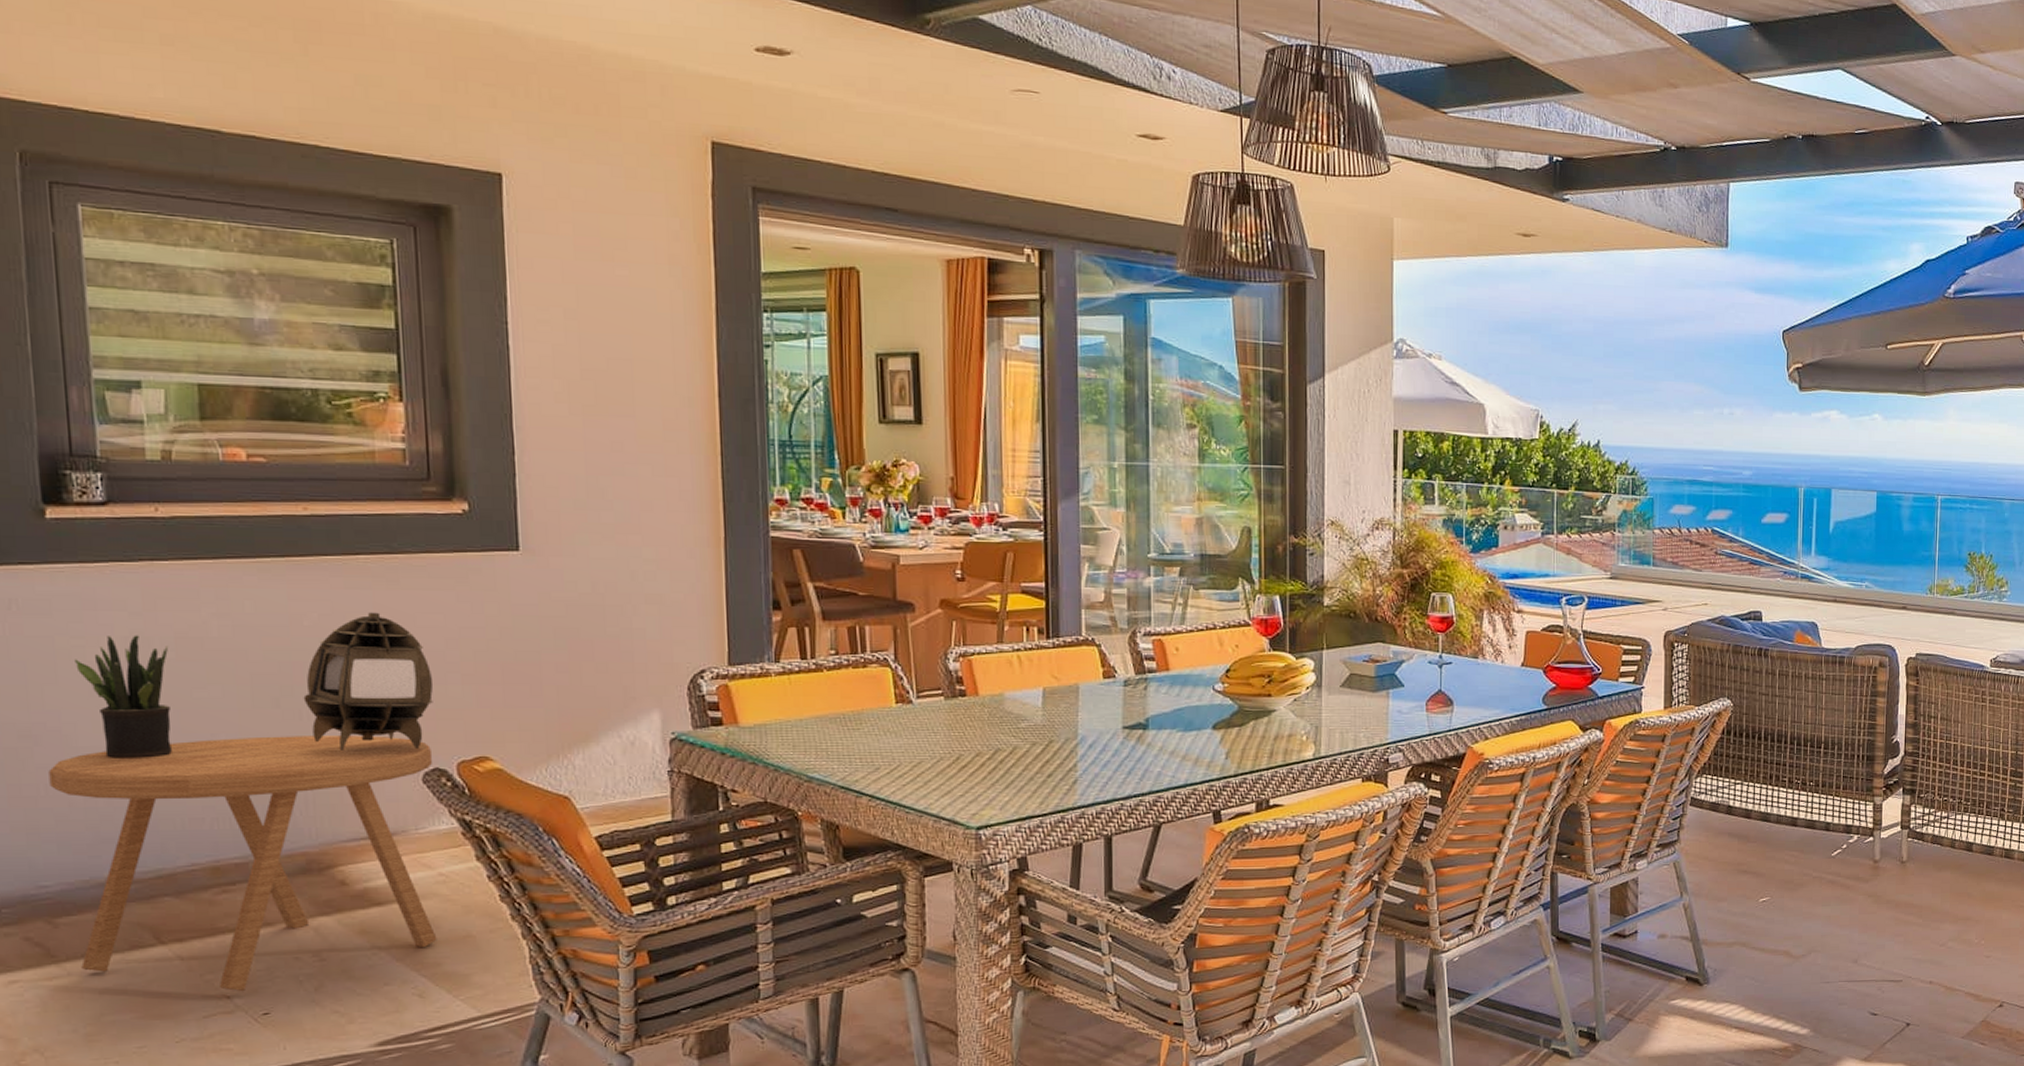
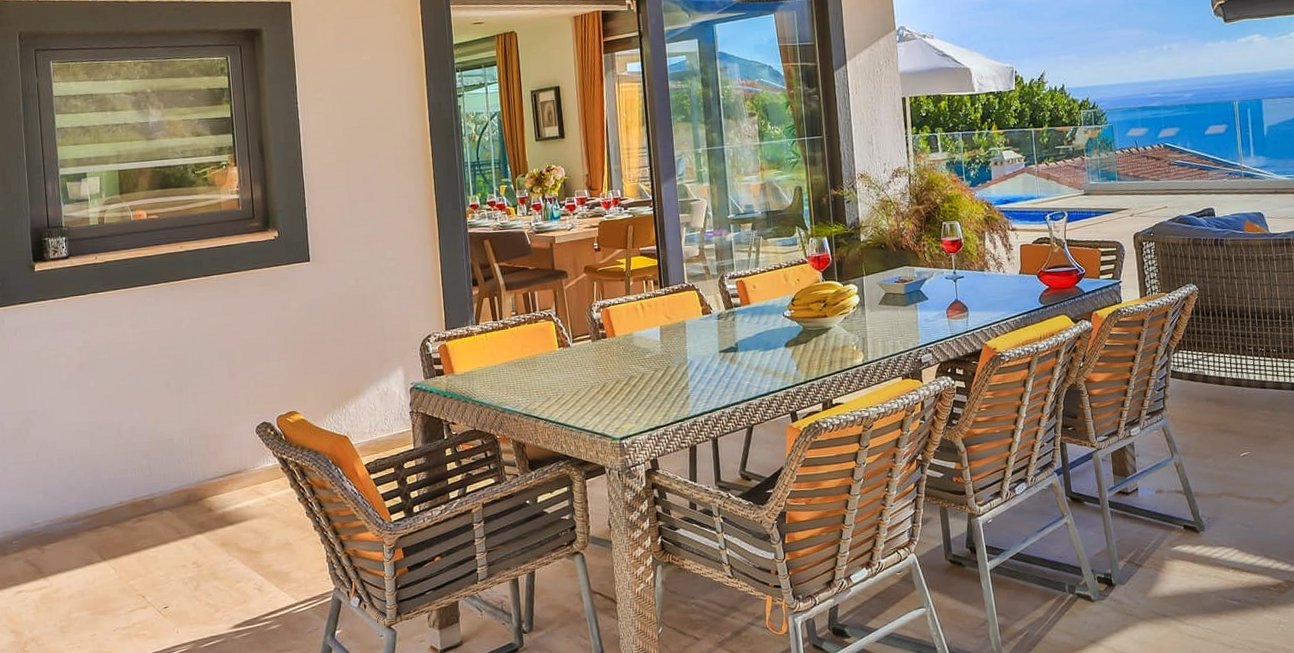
side table: present [48,735,437,991] -> none [38,402,269,592]
potted plant: present [73,635,173,758] -> none [51,345,108,432]
lantern: present [303,612,433,750] -> none [183,314,261,414]

